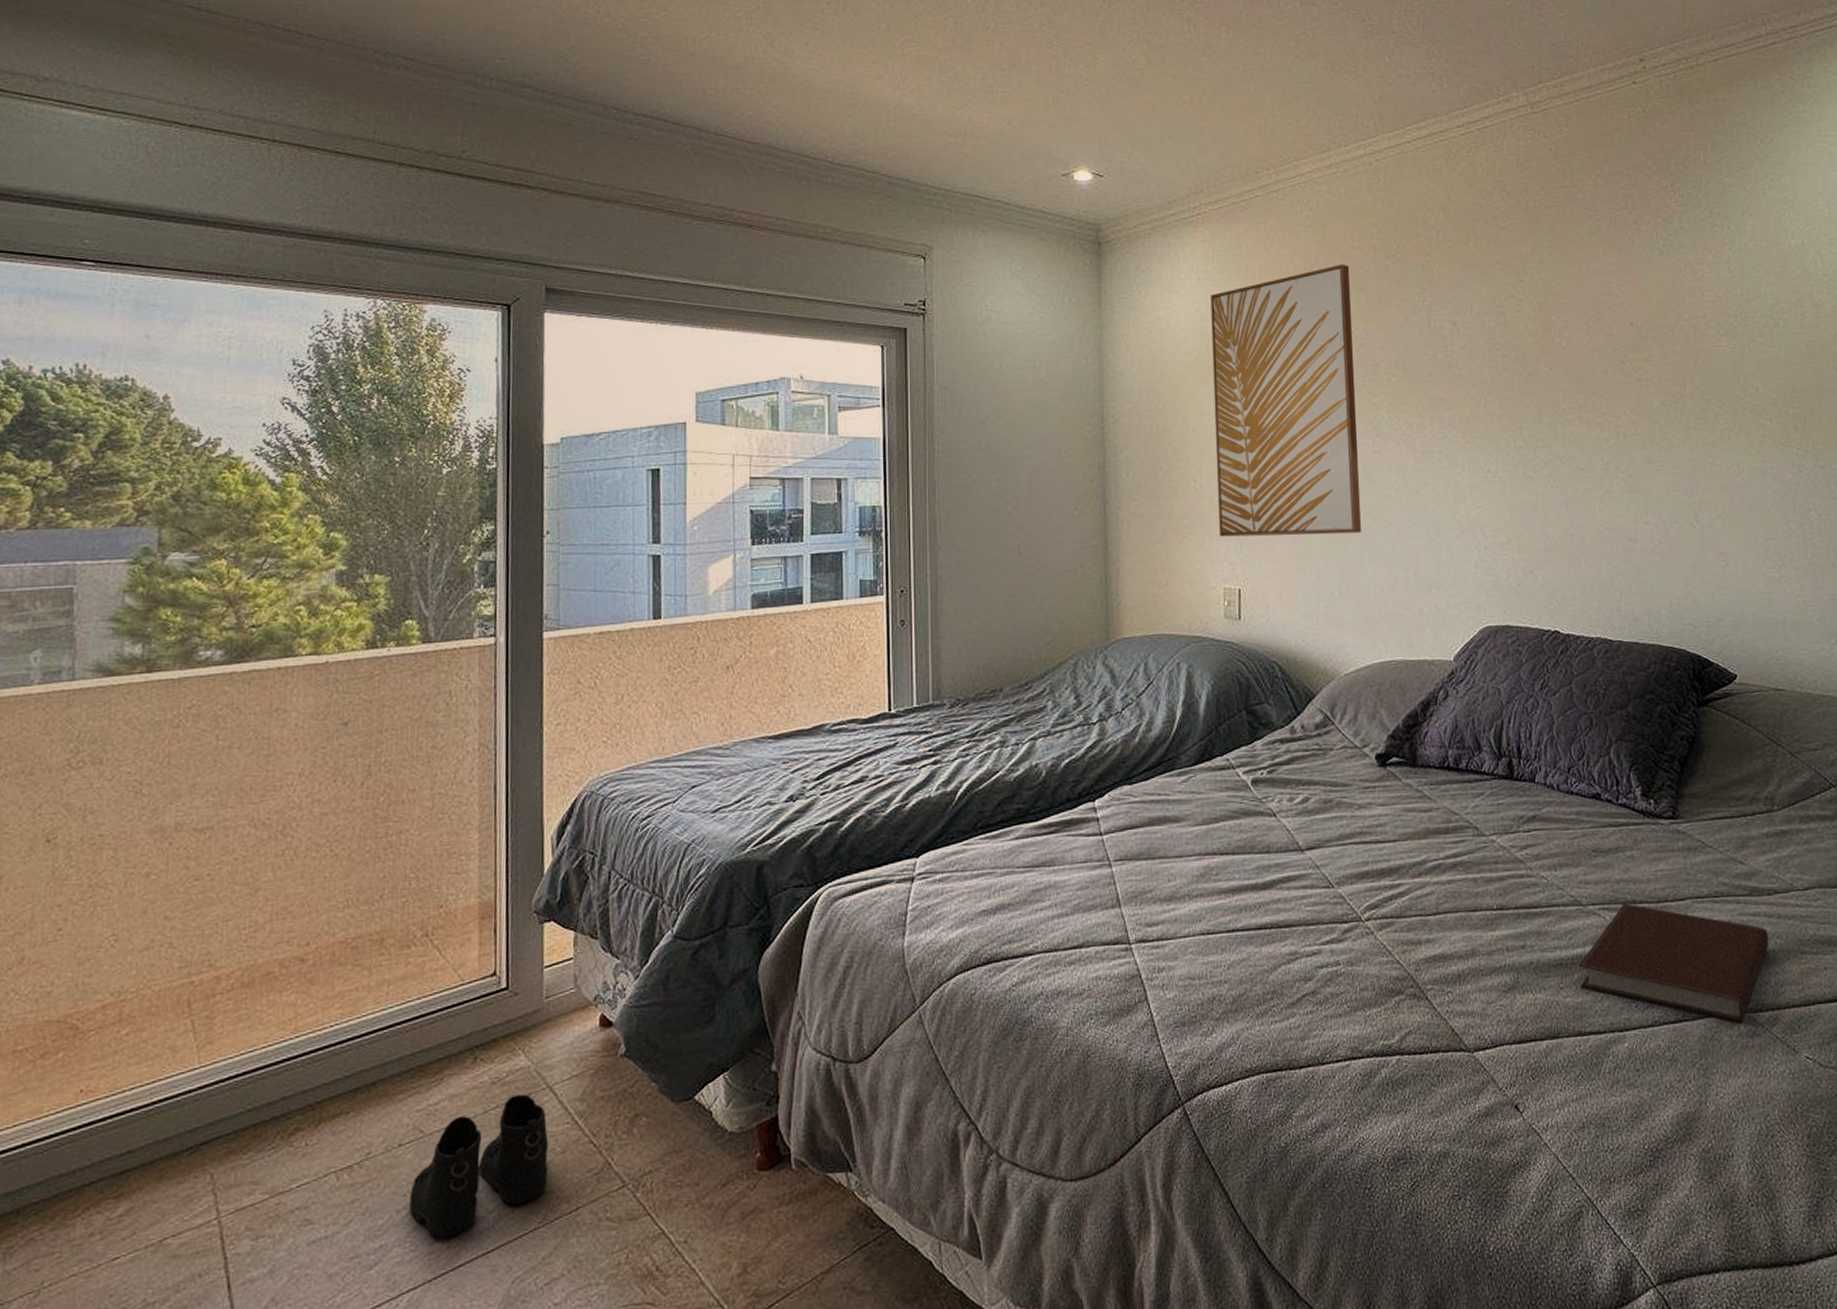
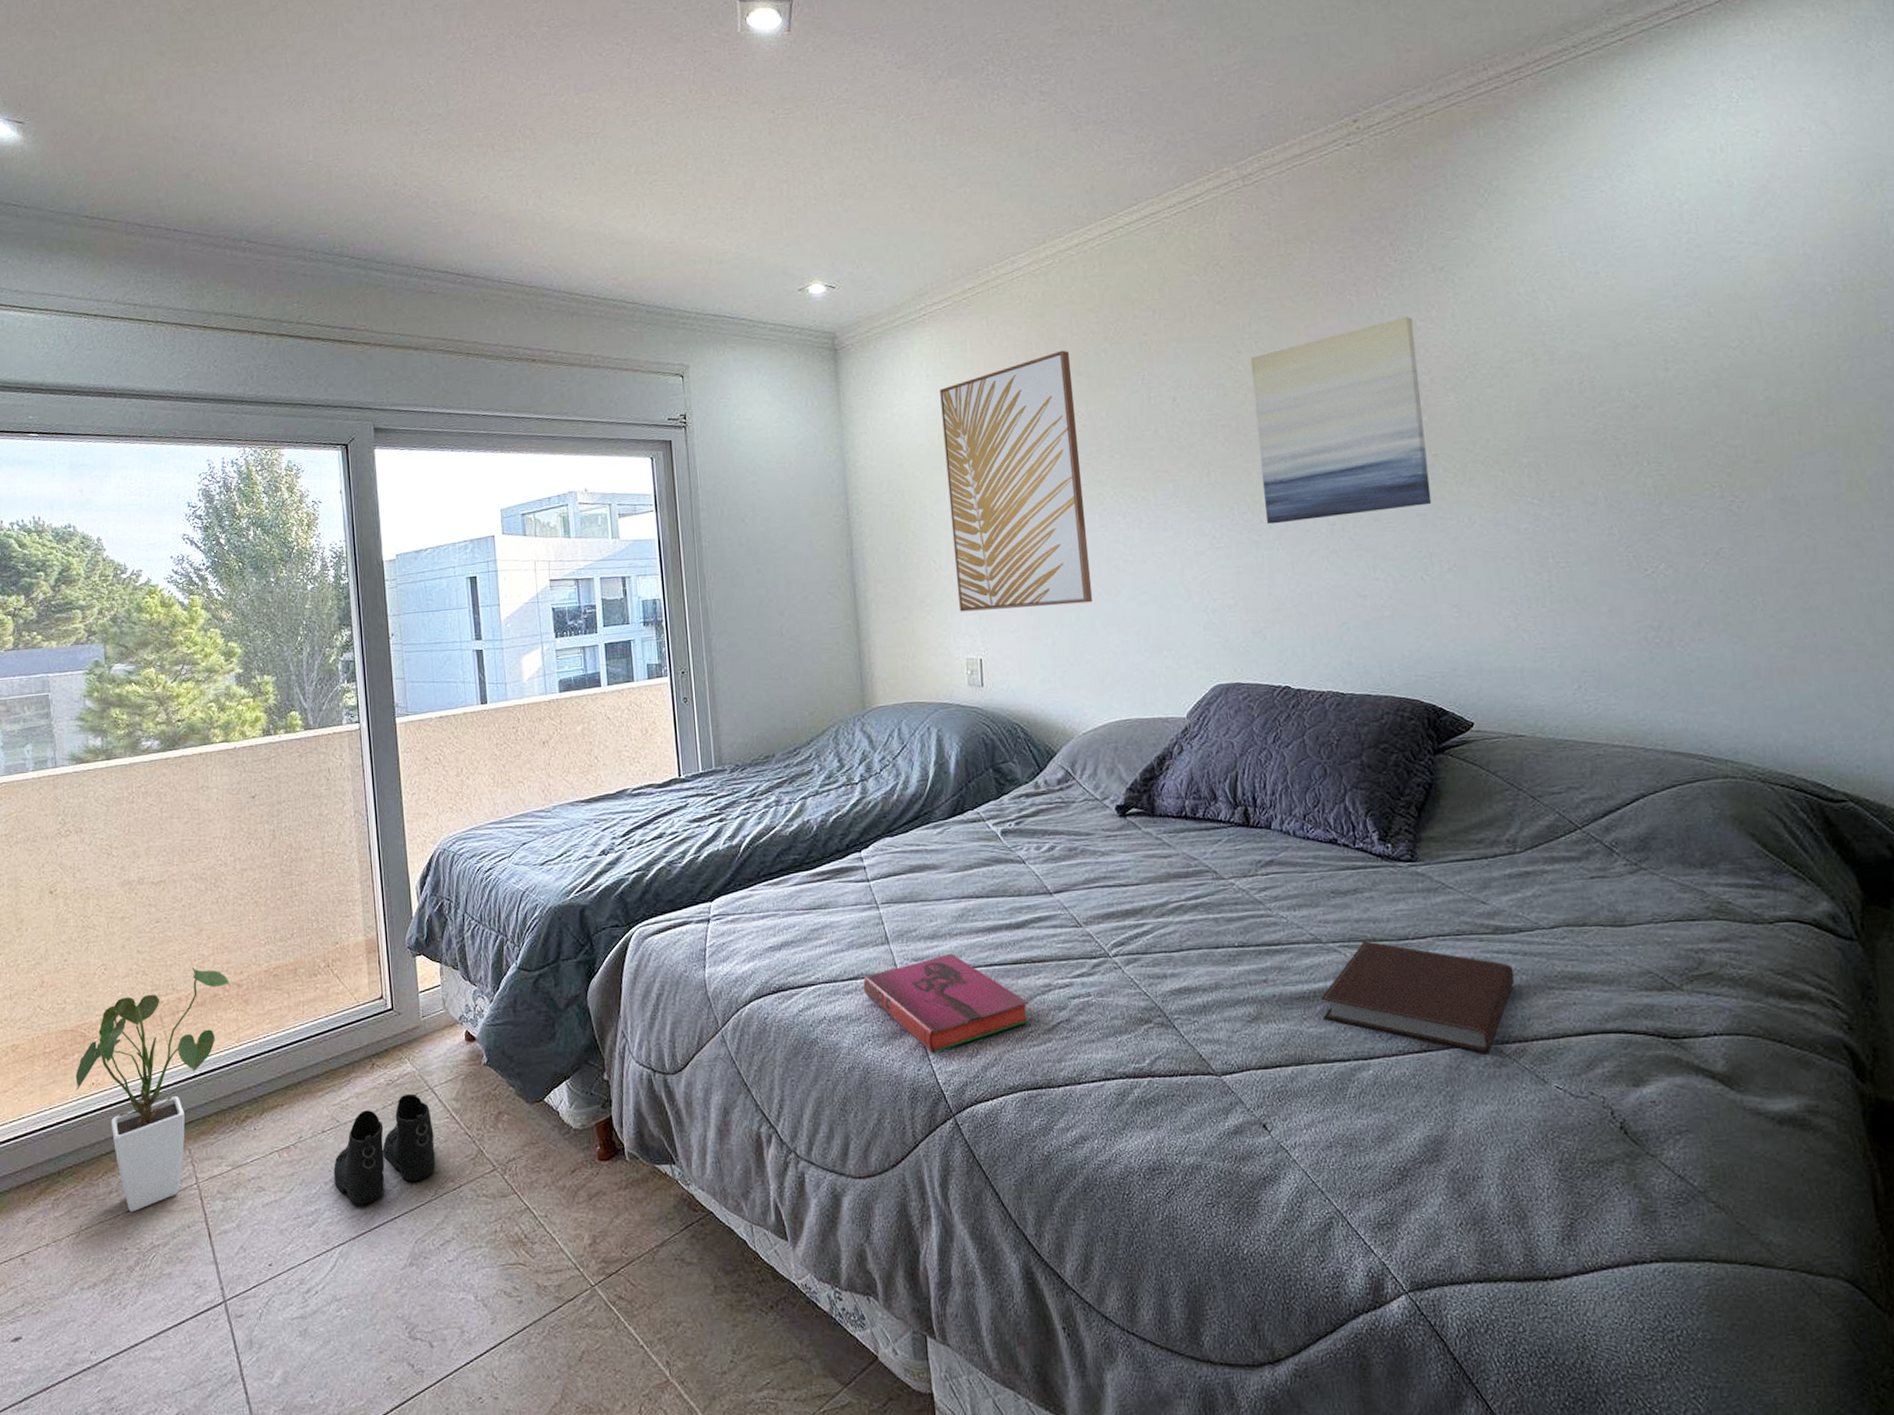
house plant: none [55,937,291,1261] -> present [75,967,231,1212]
hardback book: none [1088,917,1273,1034] -> present [863,953,1030,1054]
wall art: none [1532,259,1703,461] -> present [1250,316,1432,525]

